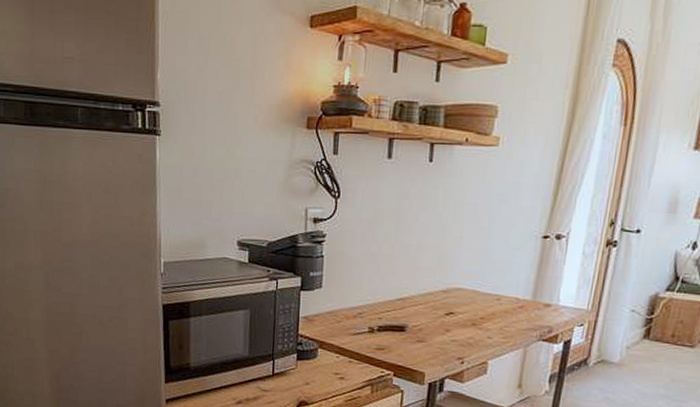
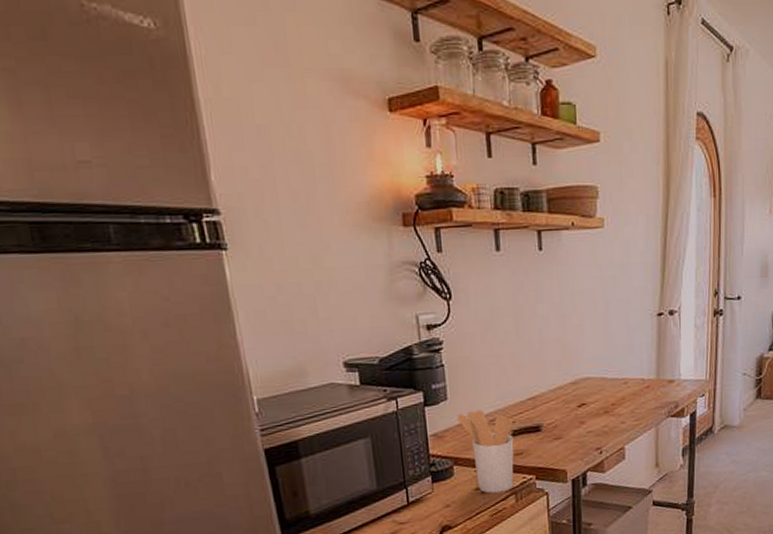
utensil holder: none [328,301,379,382] -> present [457,410,514,493]

